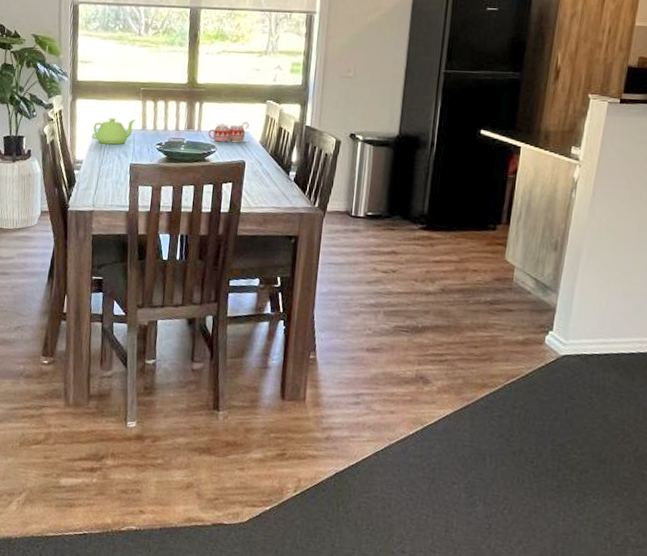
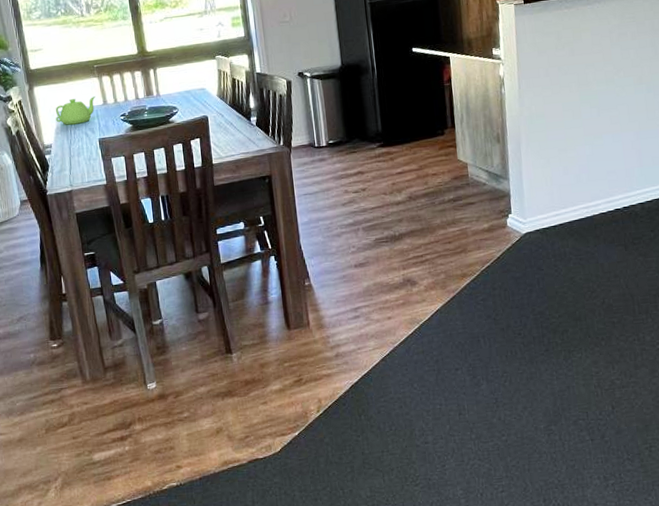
mug: present [208,121,250,143] -> none [167,79,208,103]

